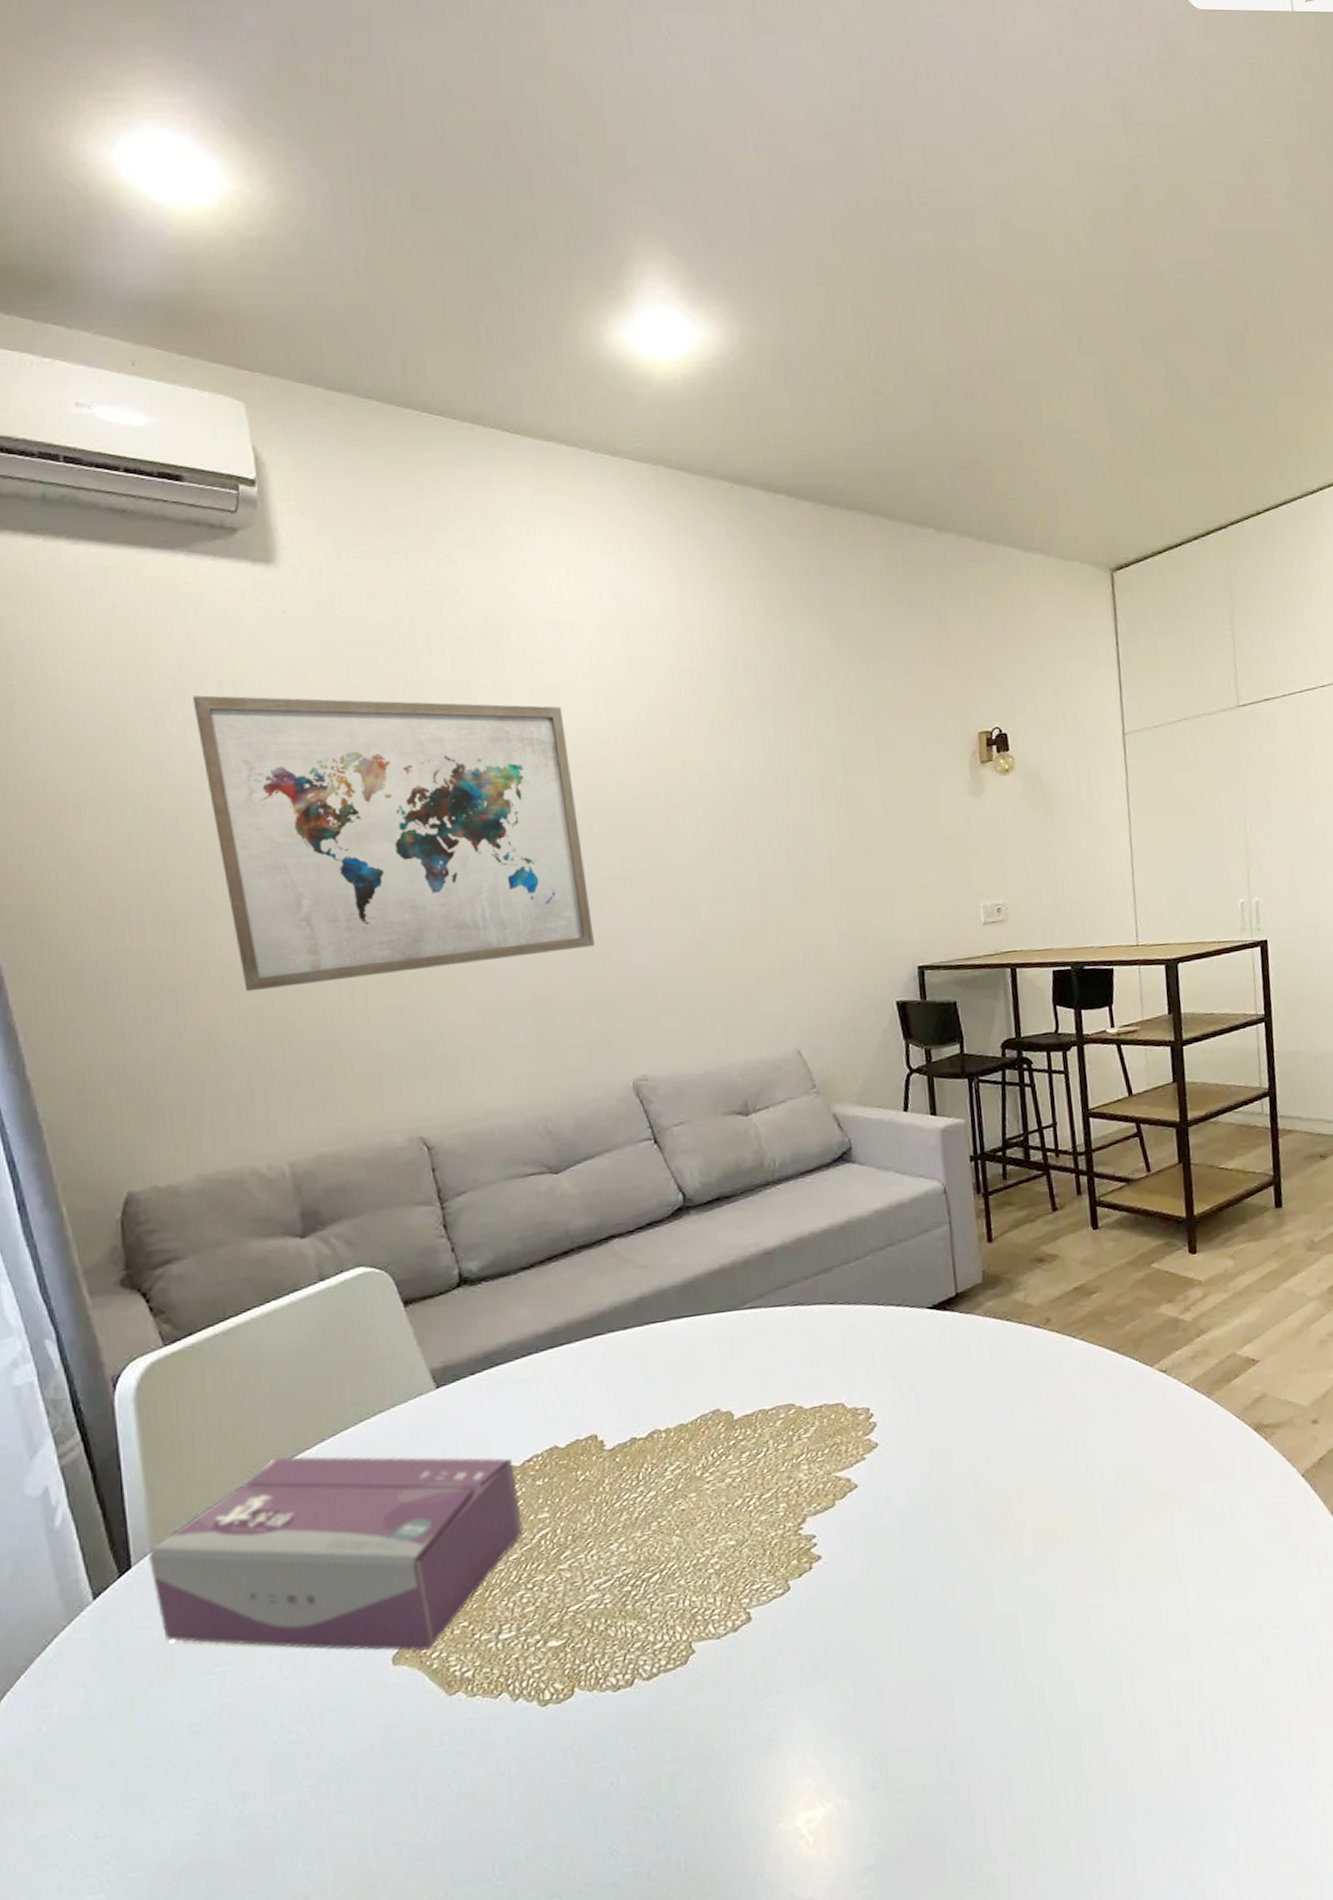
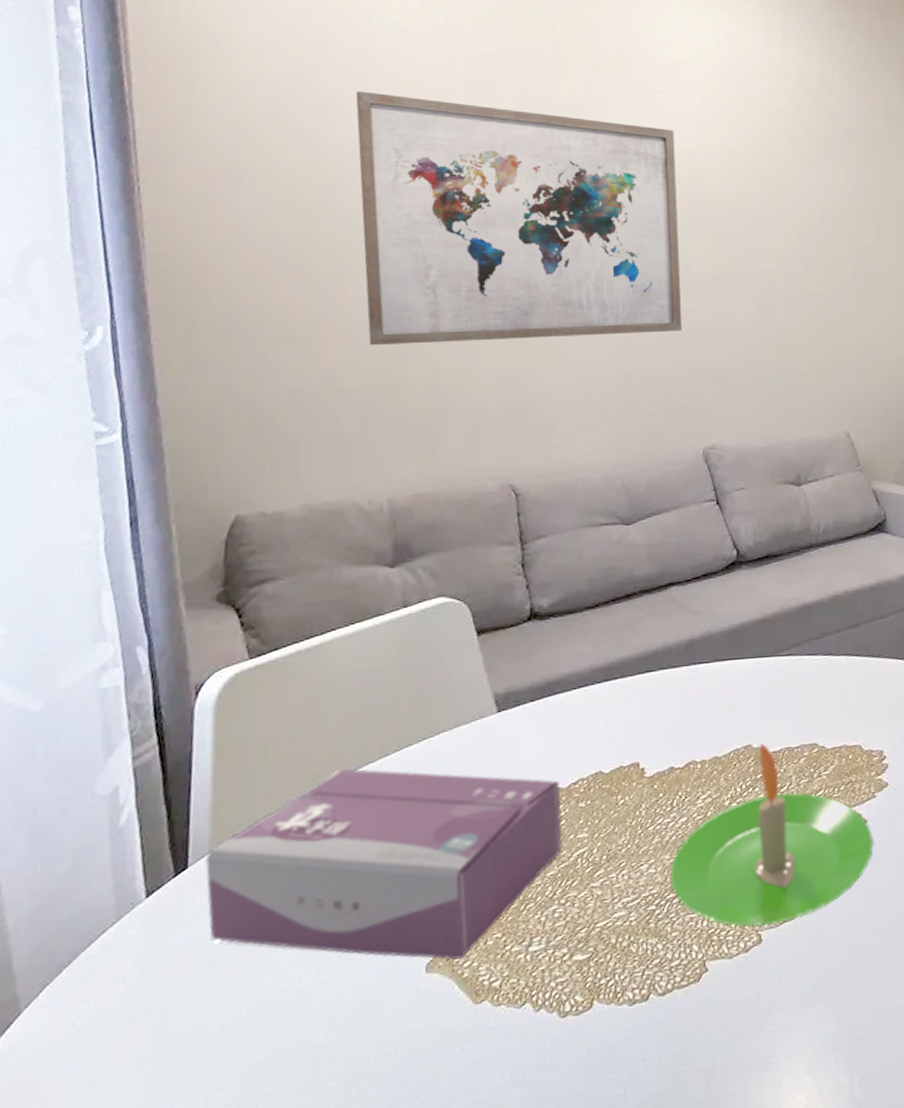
candle: none [643,1407,867,1605] -> present [670,744,874,927]

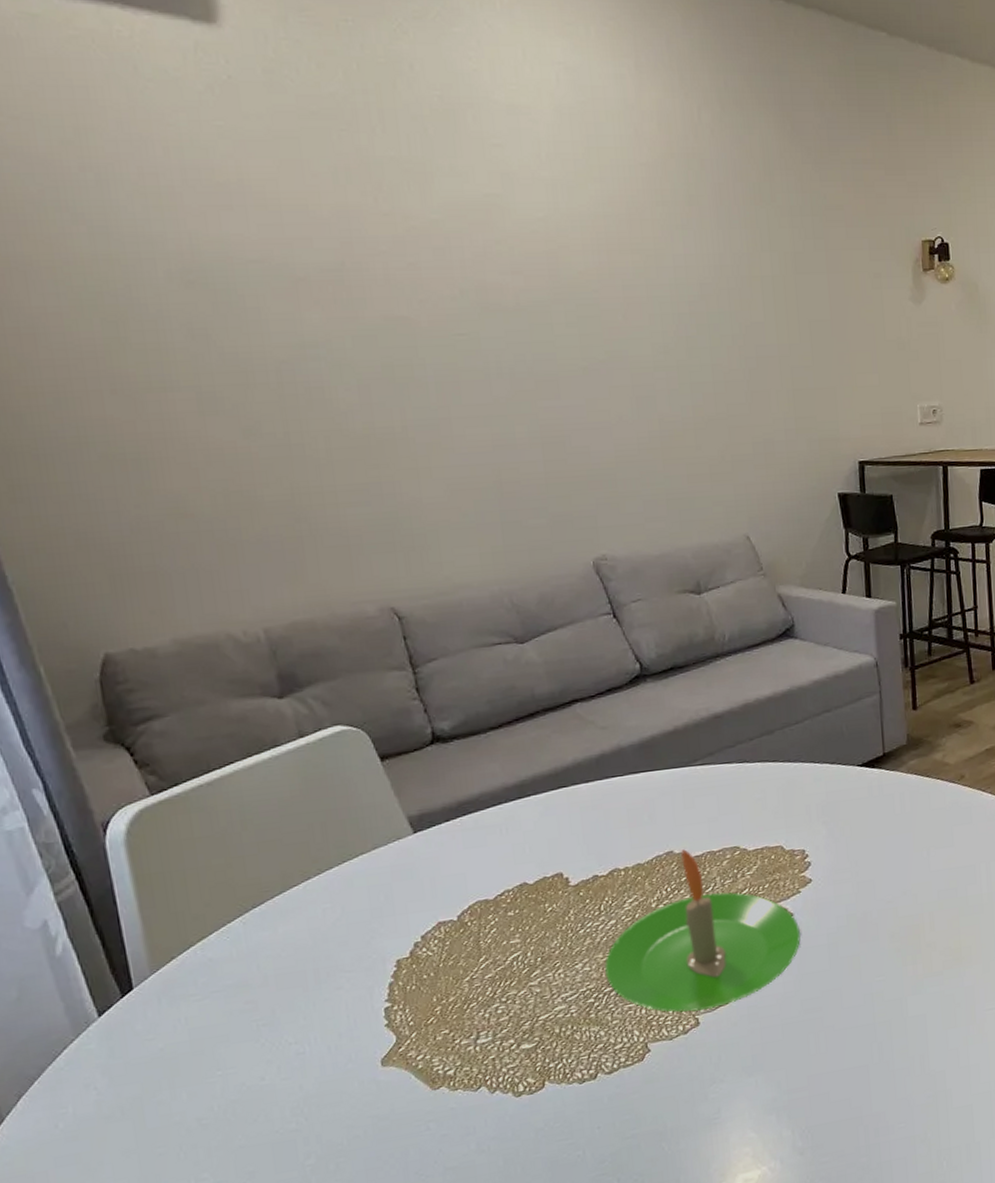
tissue box: present [204,768,563,960] -> none [148,892,497,1056]
wall art: present [355,91,682,346] -> none [137,161,555,465]

